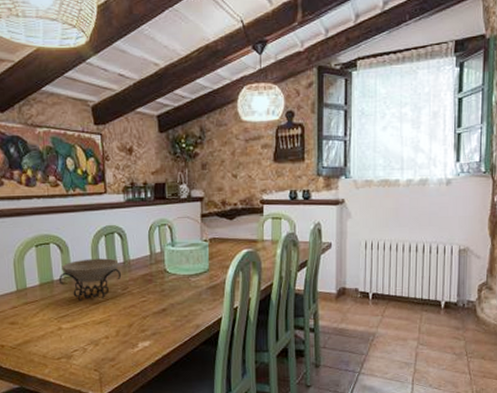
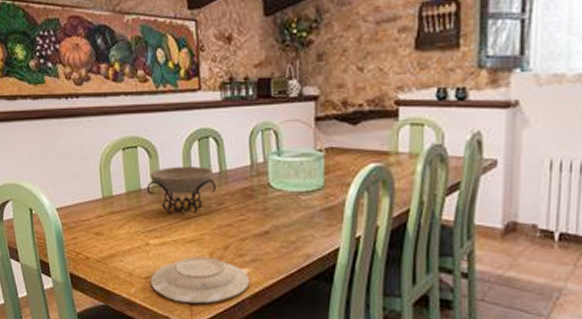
plate: none [64,334,151,377] -> present [151,256,250,304]

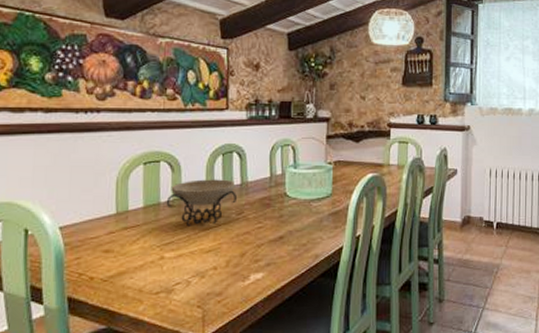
plate: present [151,256,250,304] -> none [163,265,264,314]

